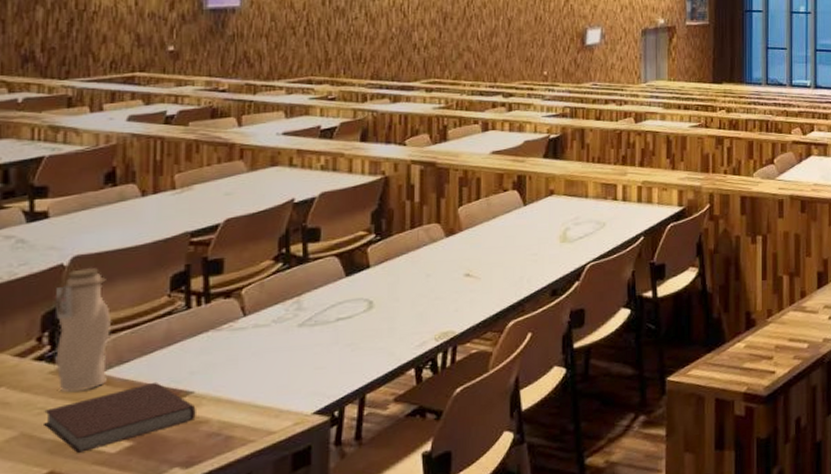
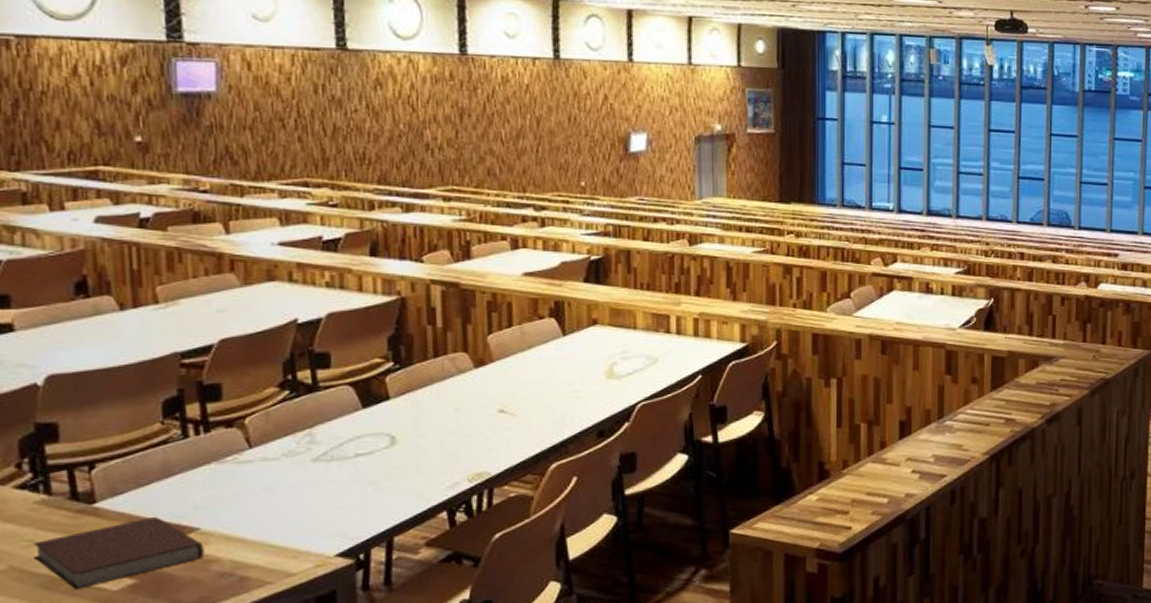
water bottle: present [55,267,112,393] -> none [32,388,101,525]

